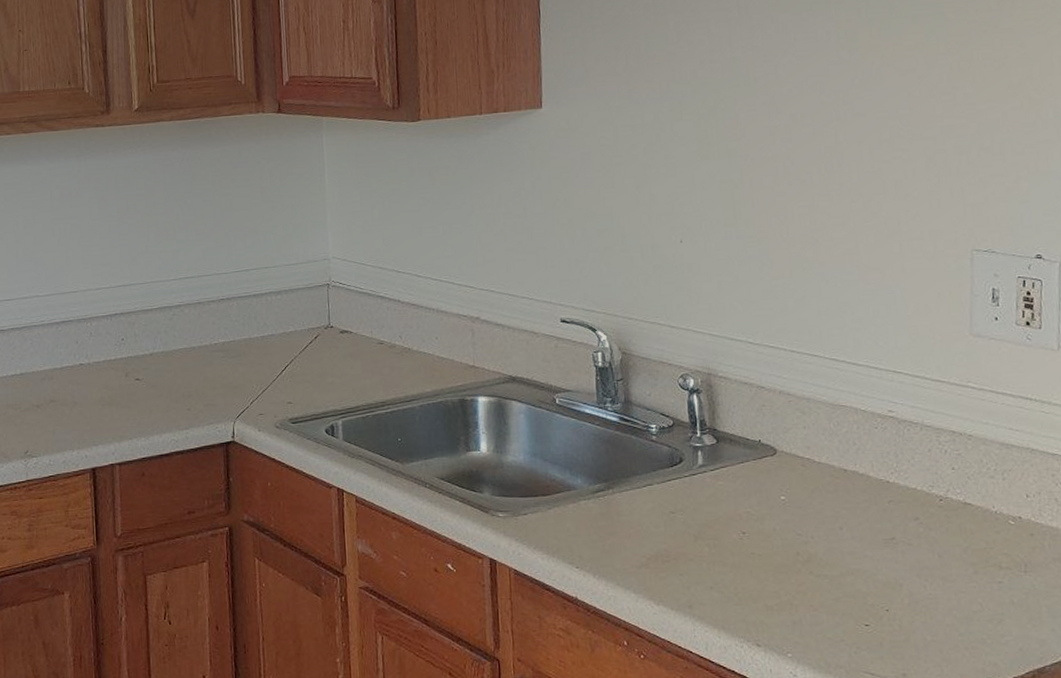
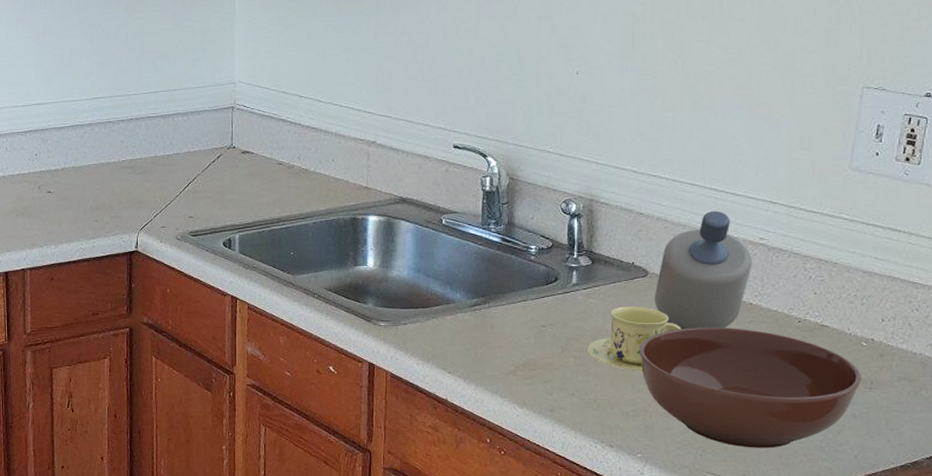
cup and saucer: none [721,487,819,560] -> present [587,306,681,371]
bowl: none [776,508,1016,643] -> present [639,326,862,448]
soap dispenser: none [785,382,884,511] -> present [654,210,753,329]

